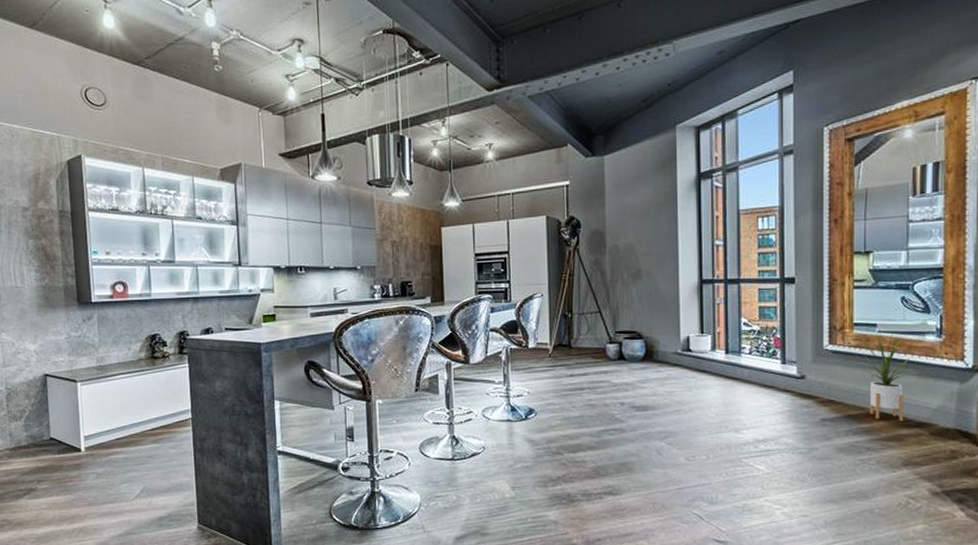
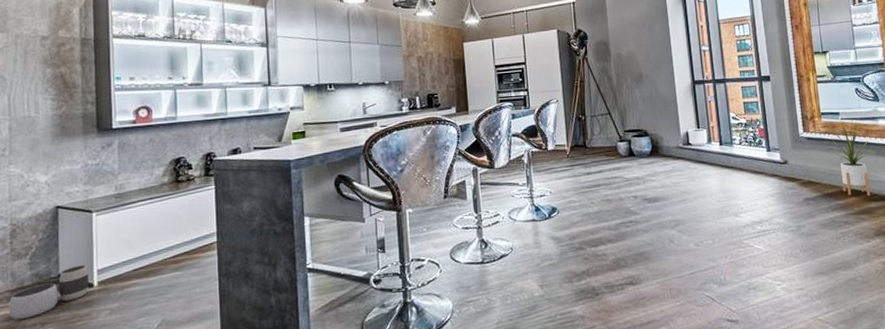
waste basket: none [9,431,77,476] -> present [9,265,89,320]

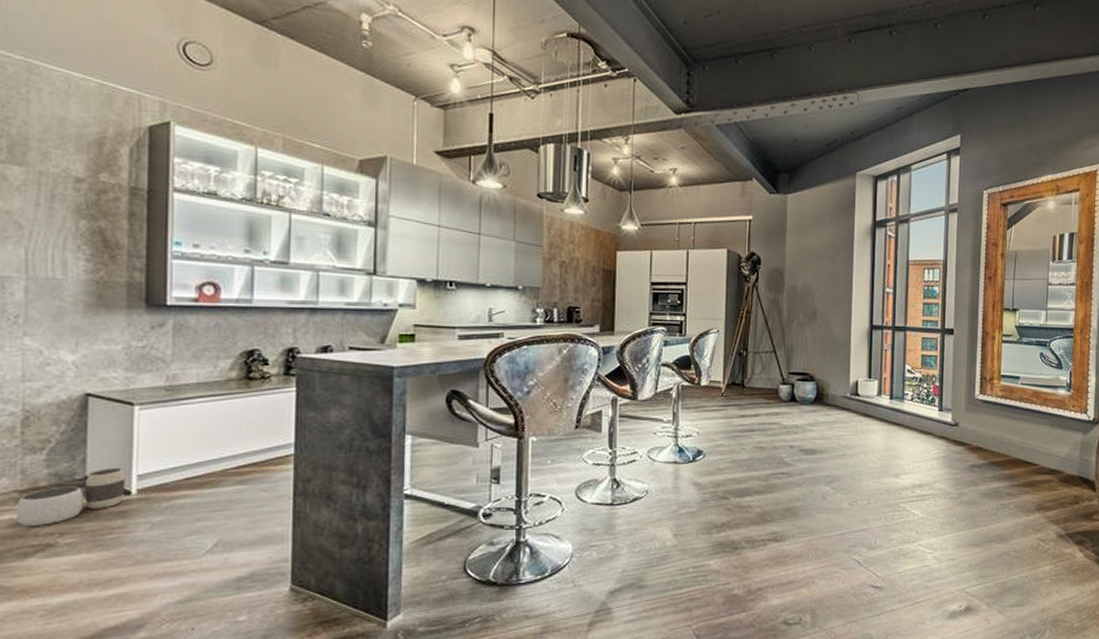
house plant: present [823,117,878,196] -> none [999,382,1052,469]

